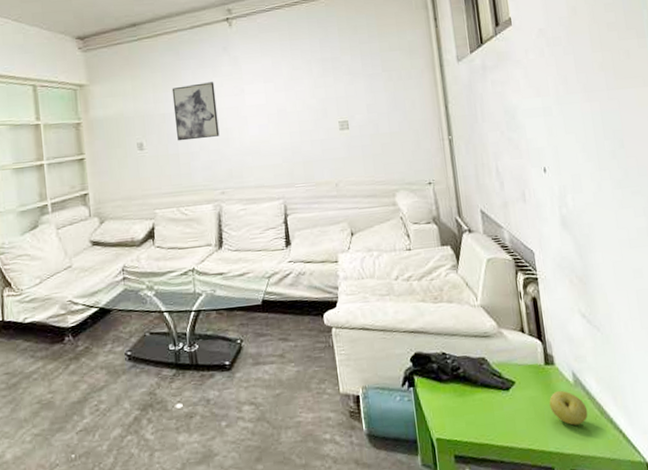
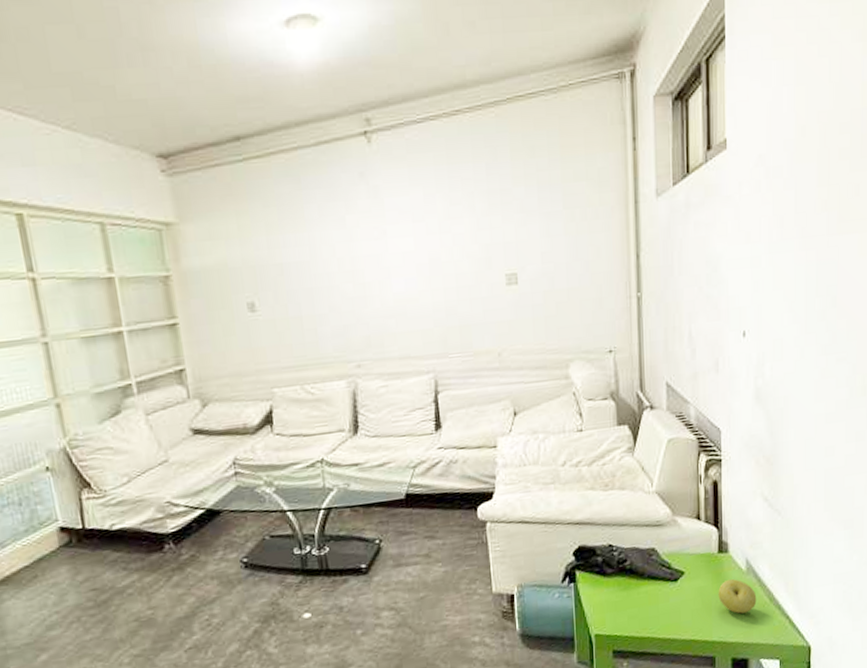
wall art: present [171,82,220,141] -> none [291,220,355,300]

